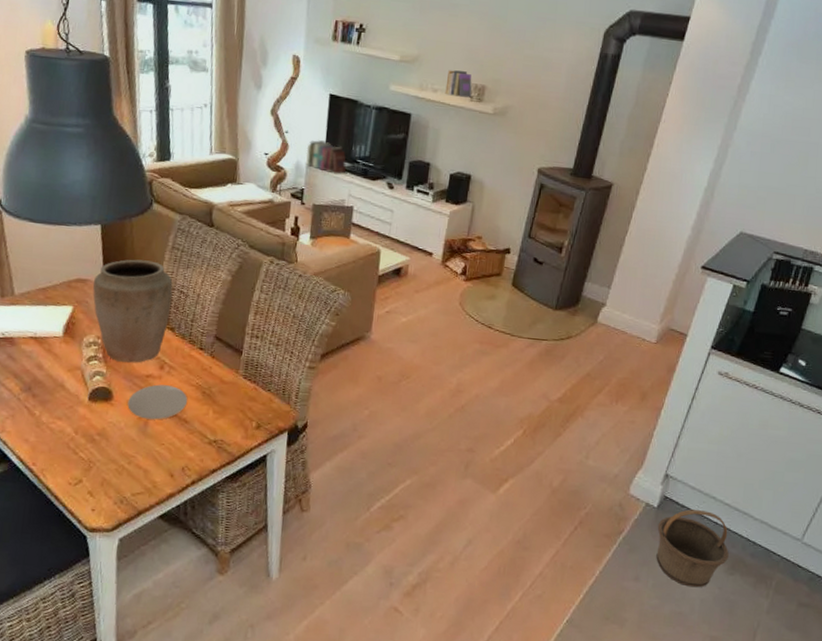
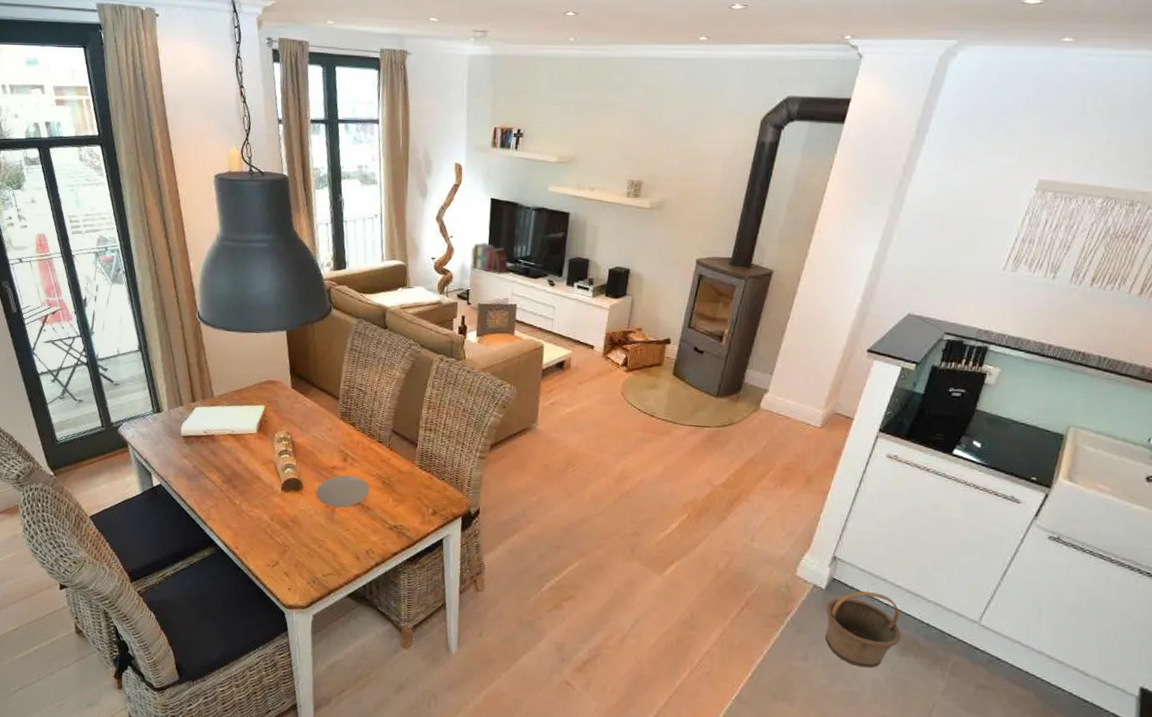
vase: present [93,259,173,363] -> none [281,361,353,456]
books: present [445,70,472,98] -> none [602,168,629,195]

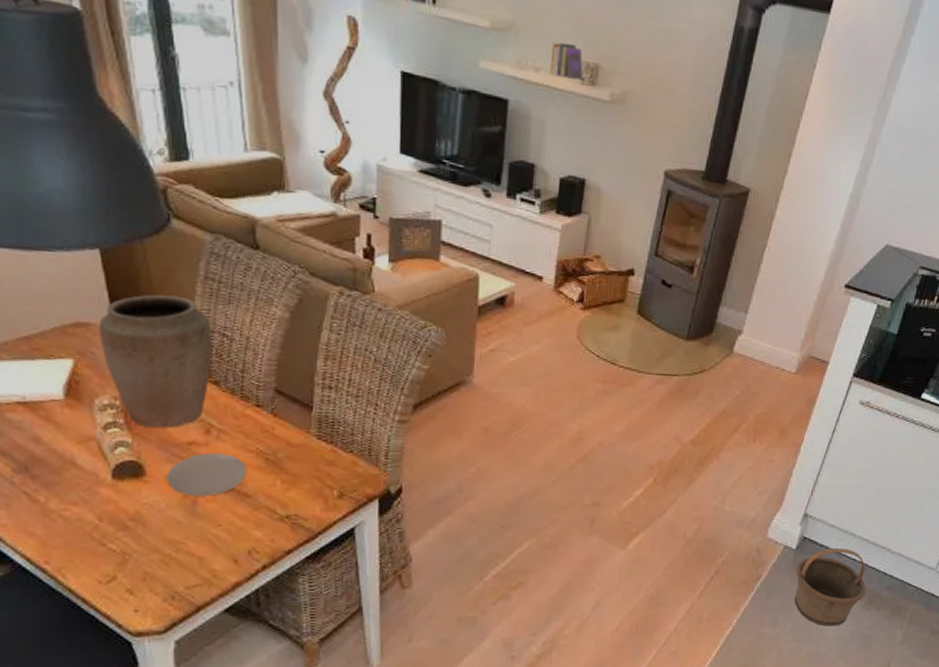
vase: none [281,361,353,456] -> present [98,294,212,428]
books: present [470,243,509,274] -> none [375,133,430,179]
books: none [602,168,629,195] -> present [549,42,583,80]

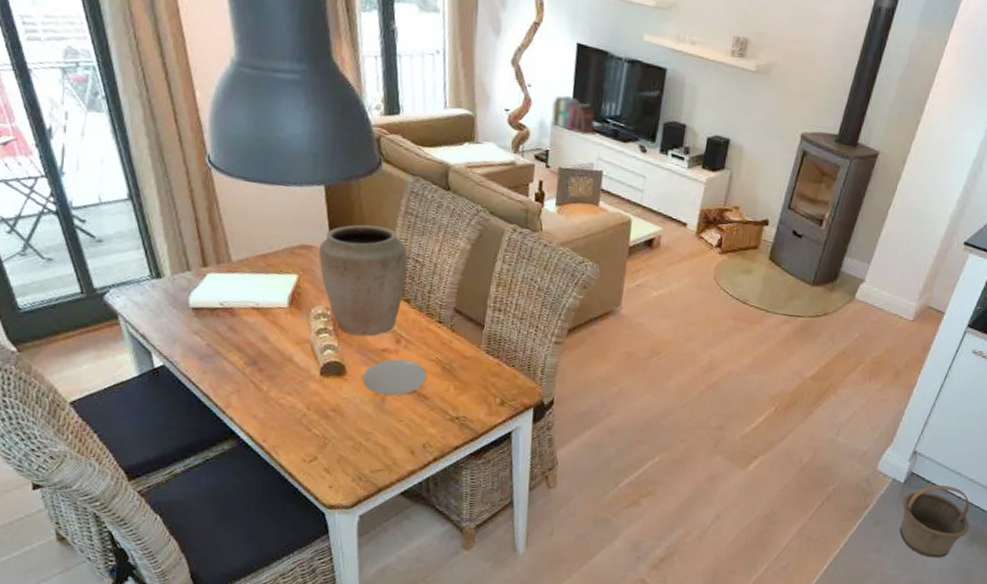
books: none [375,133,430,179] -> present [551,95,596,135]
books: present [549,42,583,80] -> none [704,19,734,52]

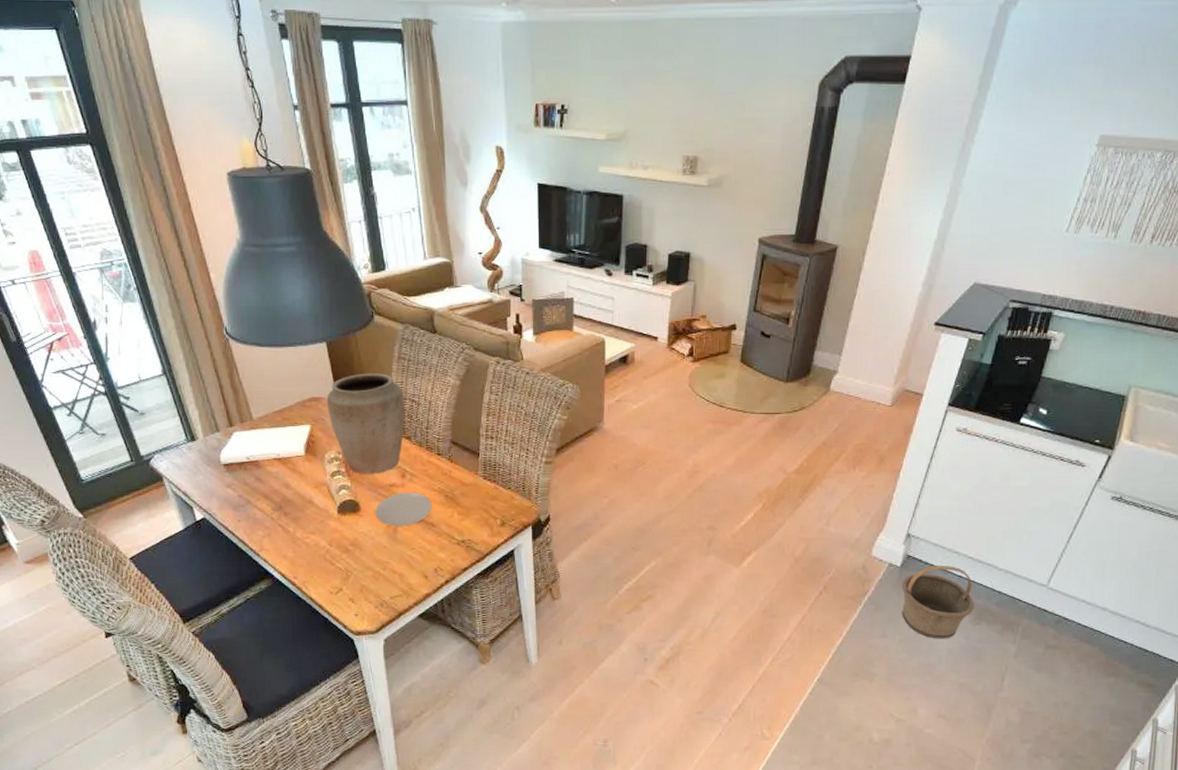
books: present [551,95,596,135] -> none [520,233,563,266]

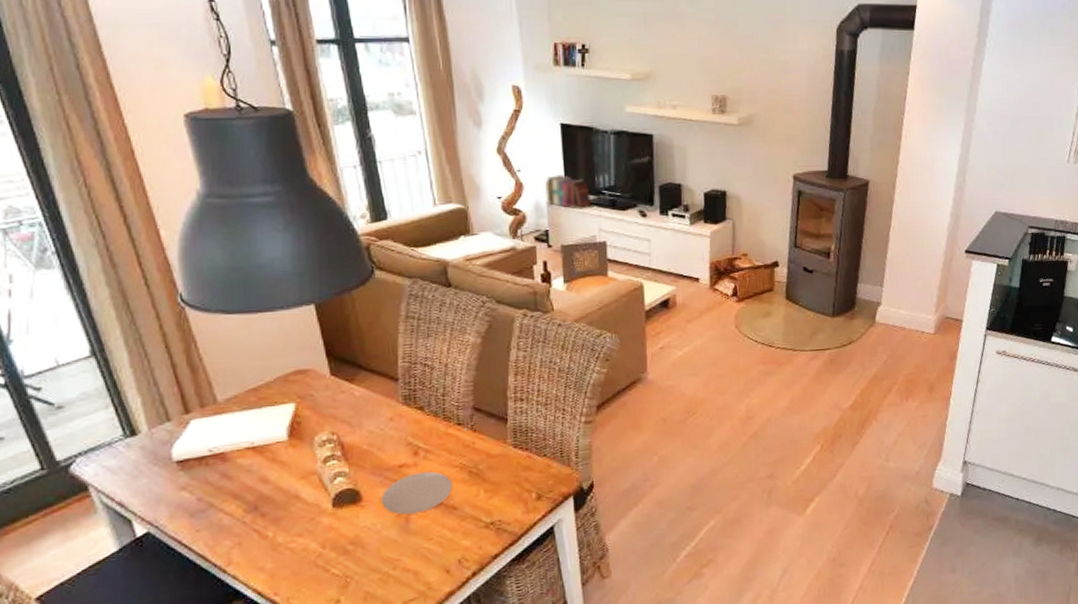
vase: present [326,373,405,474] -> none [315,336,416,457]
books: none [520,233,563,266] -> present [544,175,593,209]
basket: present [902,566,974,639] -> none [964,489,1034,567]

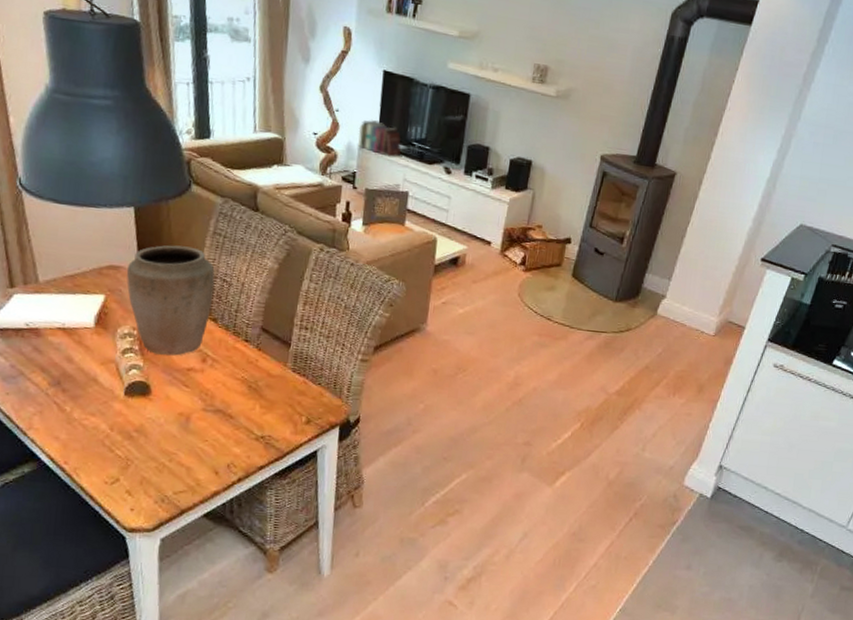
vase: none [315,336,416,457] -> present [126,245,215,356]
plate: present [381,471,453,515] -> none [167,378,233,416]

